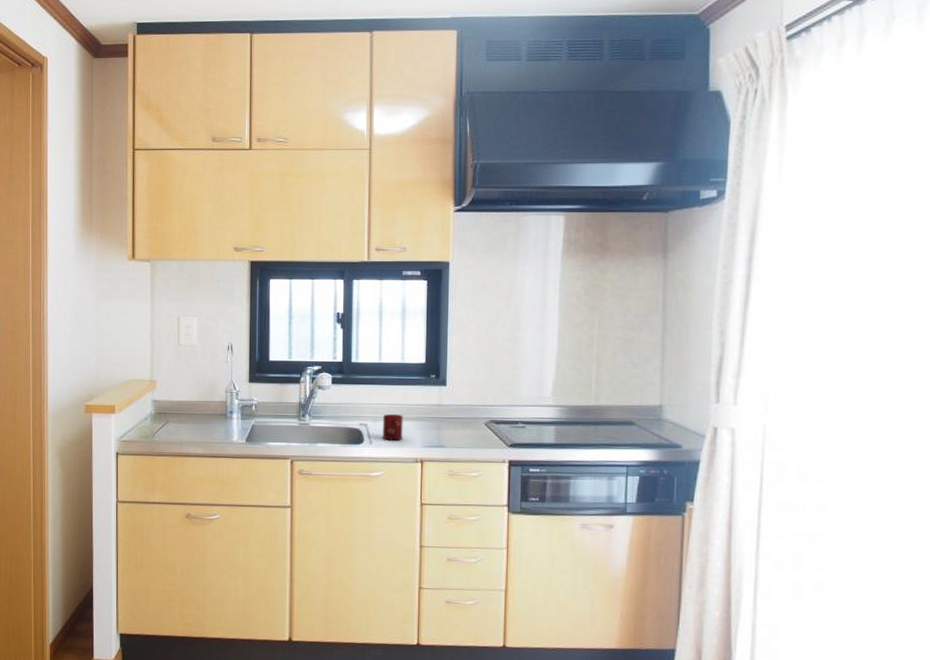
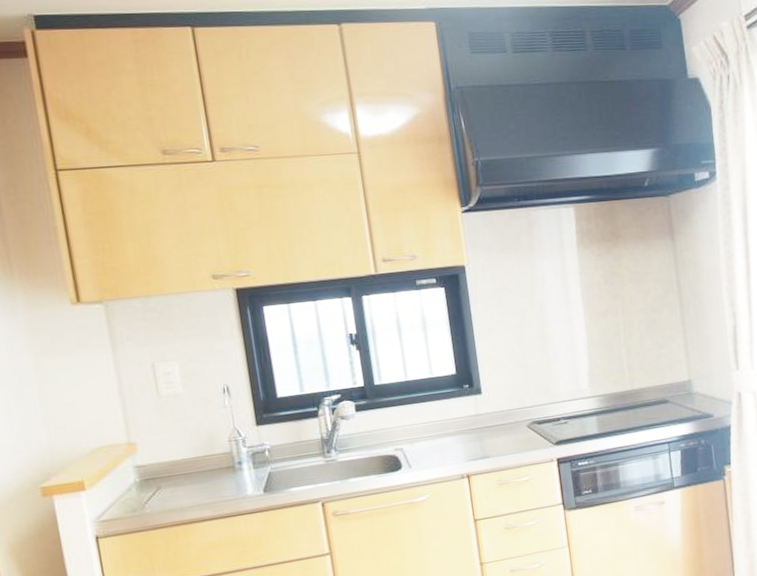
cup: present [383,414,403,441] -> none [419,432,444,462]

